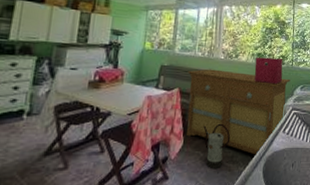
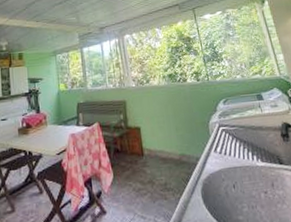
sideboard: present [185,69,290,155] -> none [103,95,213,180]
watering can: present [203,123,231,168] -> none [129,151,160,199]
storage bin: present [254,57,283,85] -> none [167,75,202,104]

